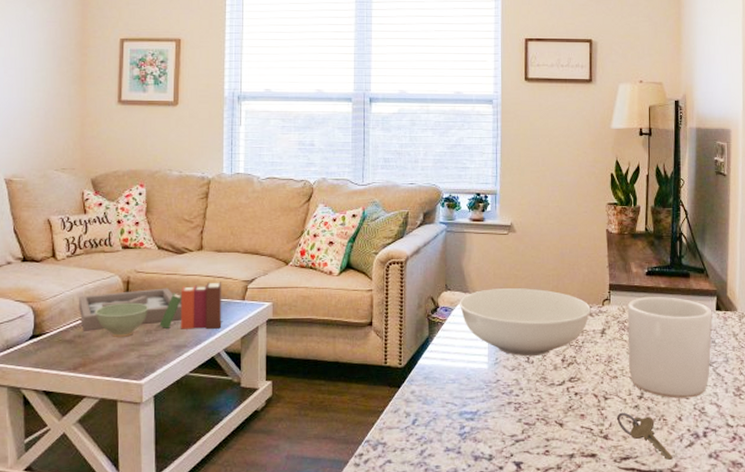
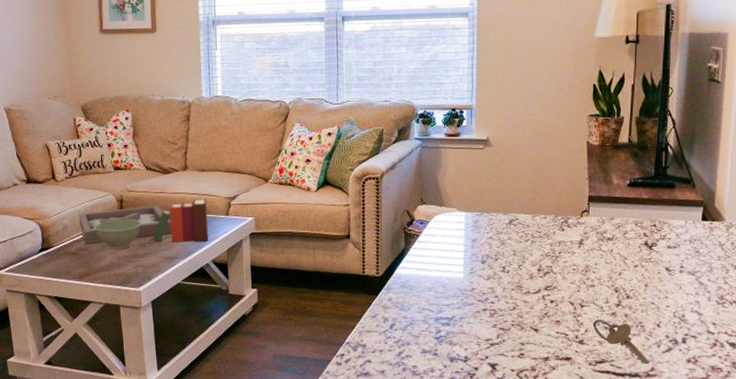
bowl: present [459,288,591,357] -> none [434,201,569,267]
mug: present [627,297,713,398] -> none [606,207,698,306]

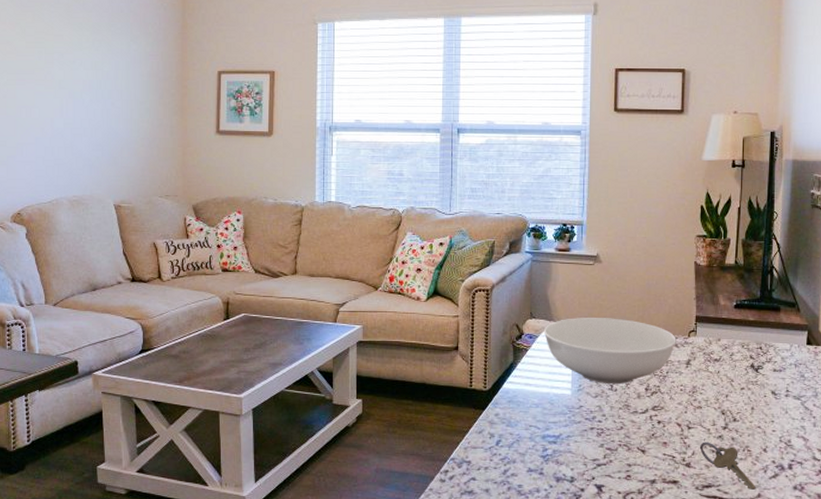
decorative tray: present [79,205,173,245] -> none [183,309,278,348]
bowl: present [94,218,142,251] -> none [197,322,247,355]
books: present [152,199,209,243] -> none [257,305,315,349]
bowl: none [434,201,569,267] -> present [543,318,676,385]

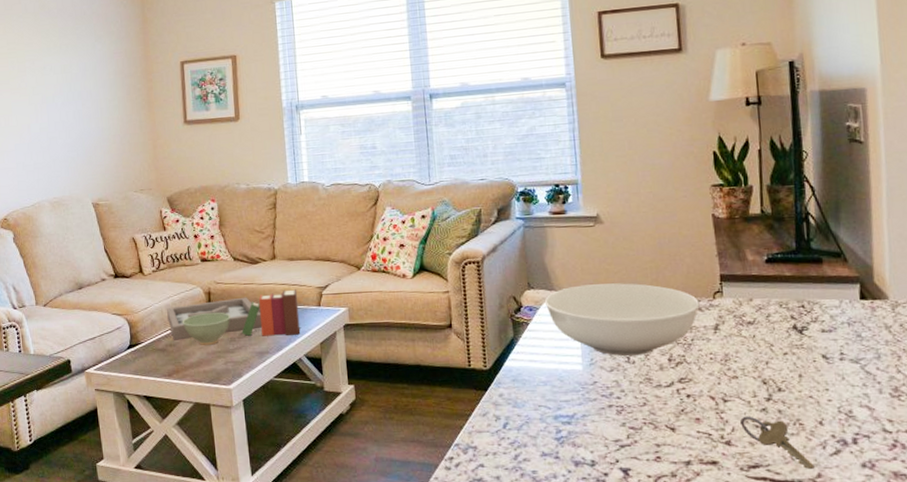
decorative tray: none [183,309,278,348] -> present [167,297,263,340]
bowl: none [197,322,247,355] -> present [182,312,231,346]
books: none [257,305,315,349] -> present [241,289,301,336]

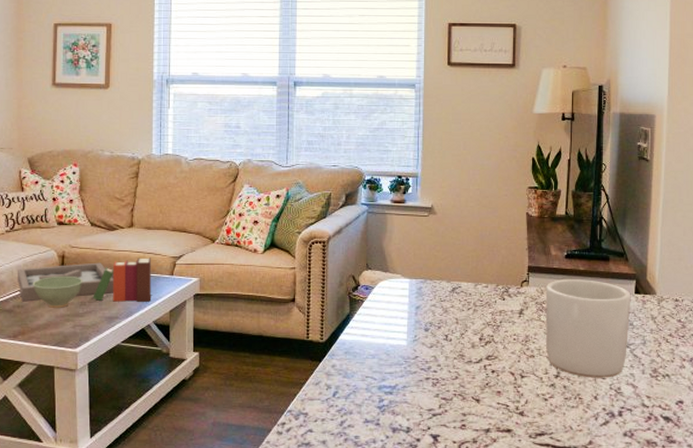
bowl: present [544,283,700,357] -> none [379,269,509,335]
key: present [739,416,815,469] -> none [532,390,587,437]
mug: none [744,286,857,400] -> present [545,279,631,378]

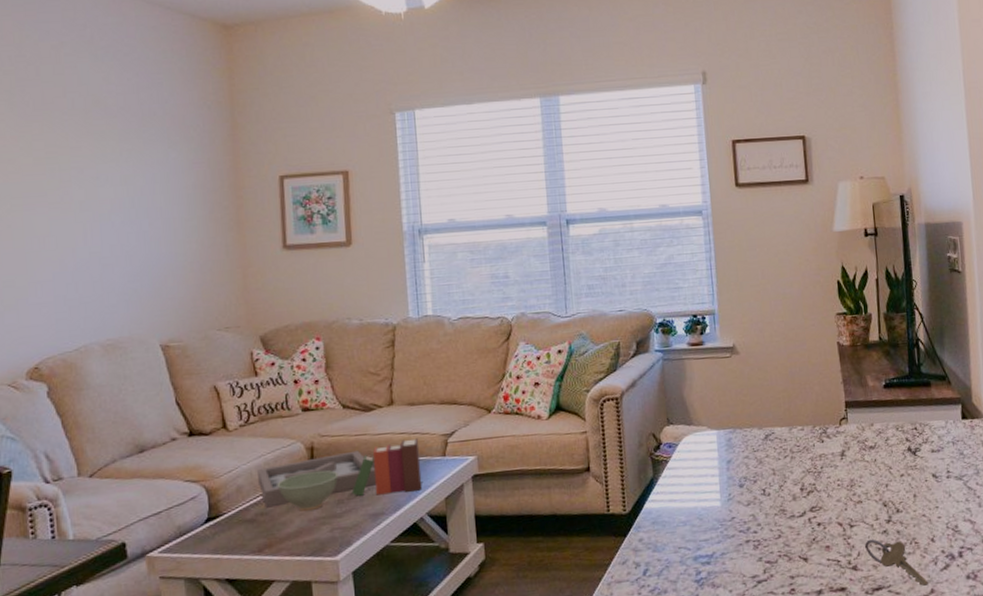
key: none [532,390,587,437] -> present [864,539,928,586]
mug: present [545,279,631,378] -> none [866,409,961,519]

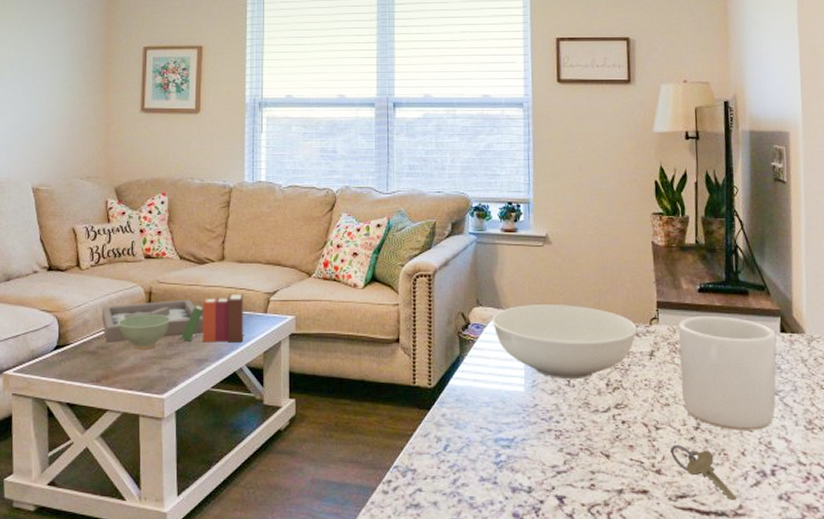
bowl: none [683,414,828,489] -> present [491,305,637,380]
mug: none [866,409,961,519] -> present [678,316,777,430]

